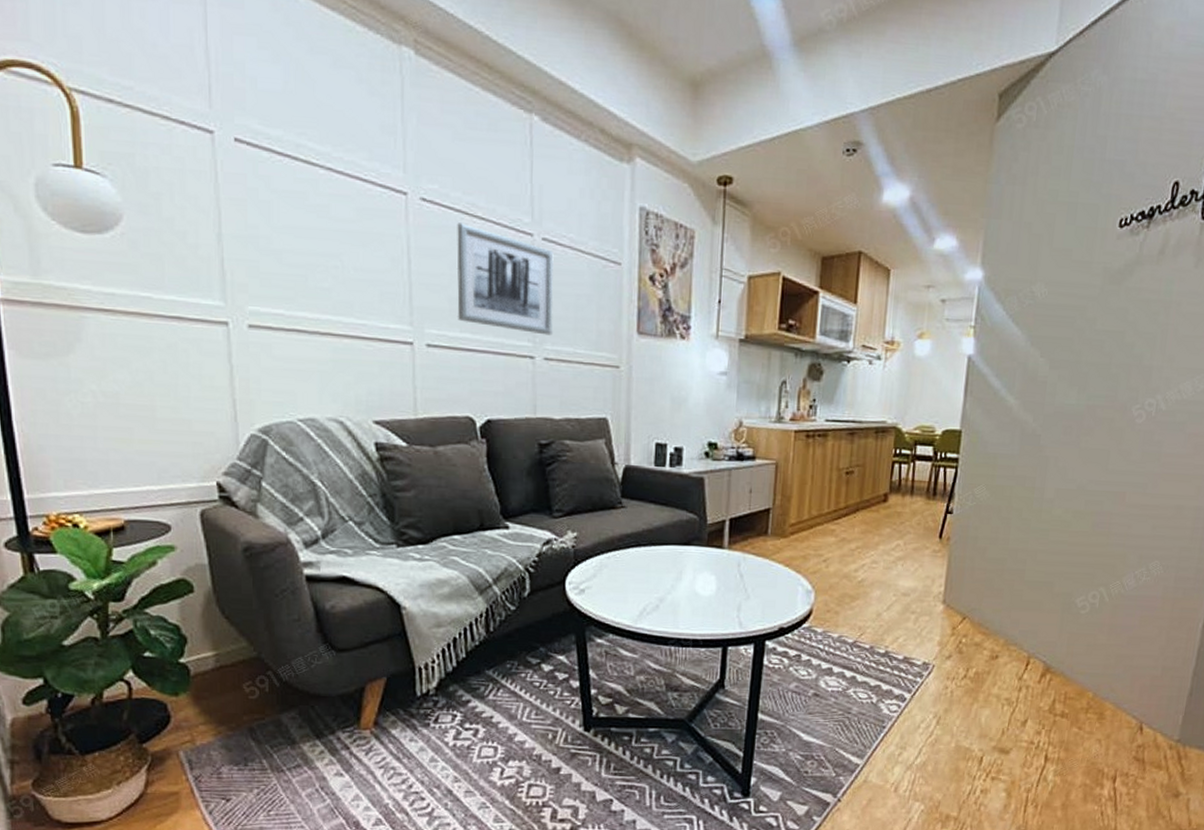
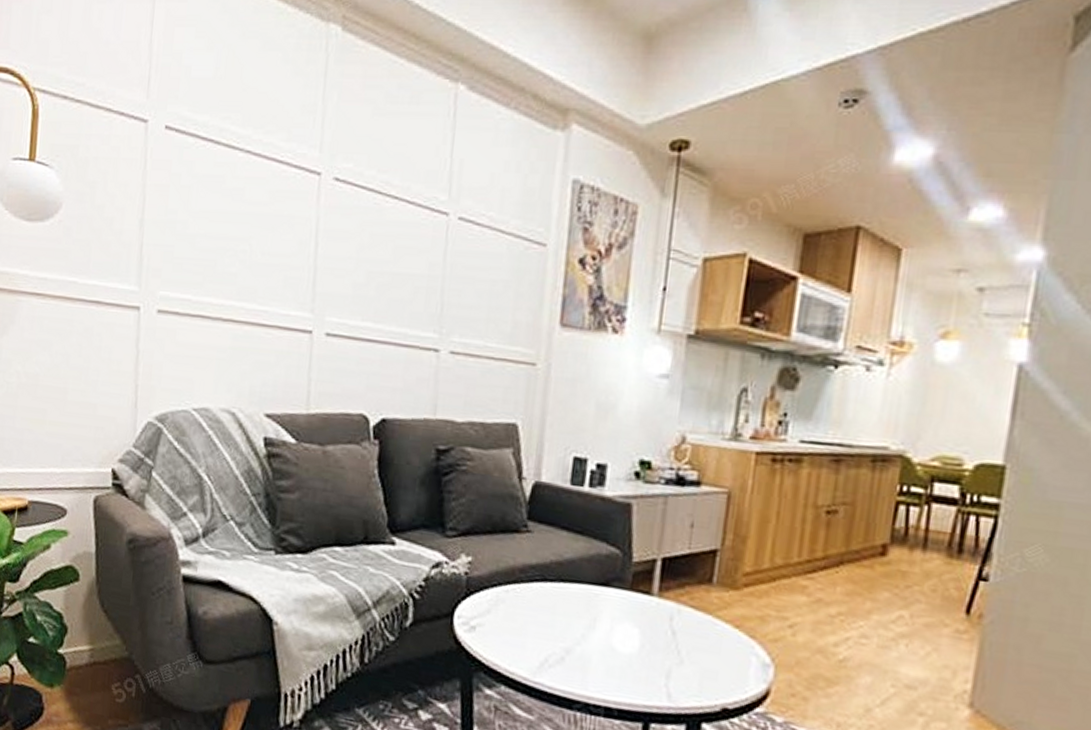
wall art: present [456,223,554,336] -> none [360,203,470,326]

